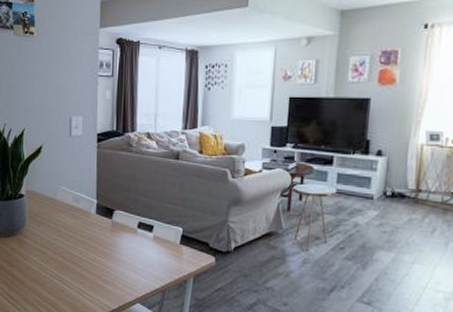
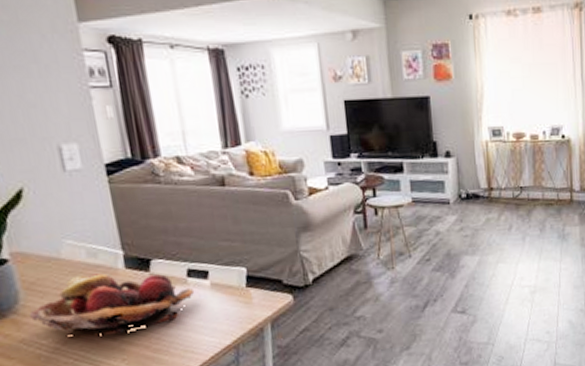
fruit basket: none [29,214,141,263] -> present [29,273,195,337]

